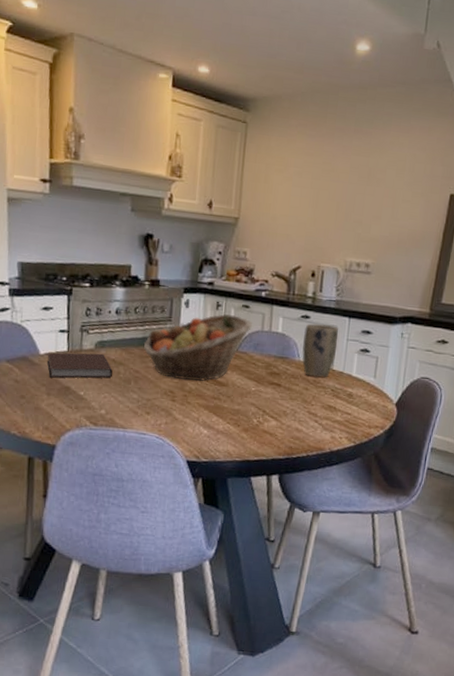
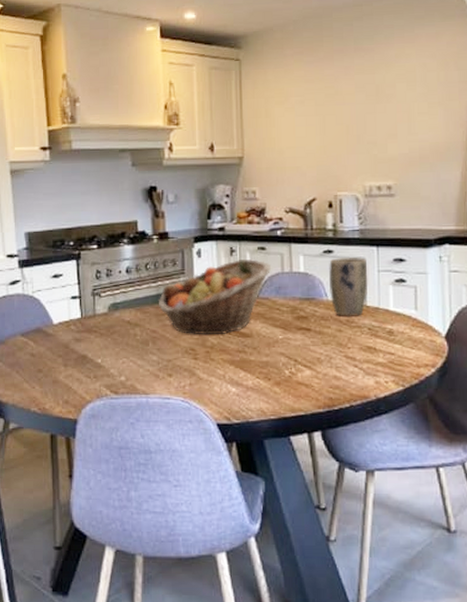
notebook: present [46,352,113,378] -> none [61,316,129,348]

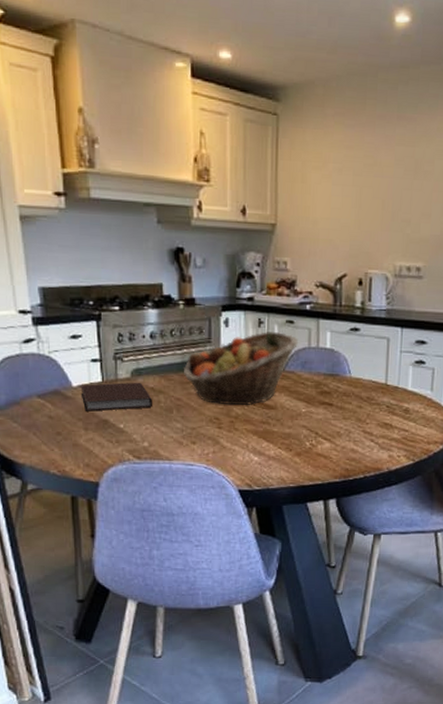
notebook: none [61,316,129,348] -> present [80,382,152,412]
plant pot: present [329,258,368,318] -> none [353,336,391,395]

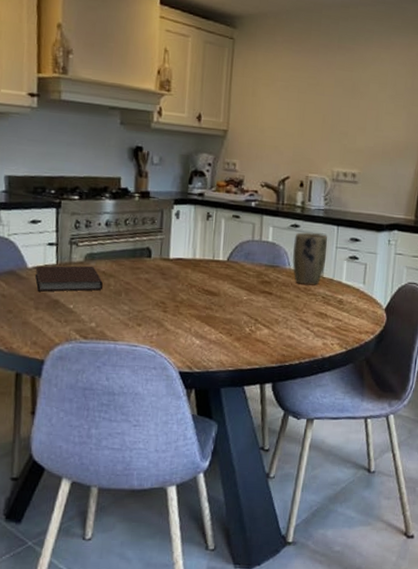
fruit basket: present [183,332,298,406] -> none [134,224,243,292]
plant pot: none [353,336,391,395] -> present [292,232,328,286]

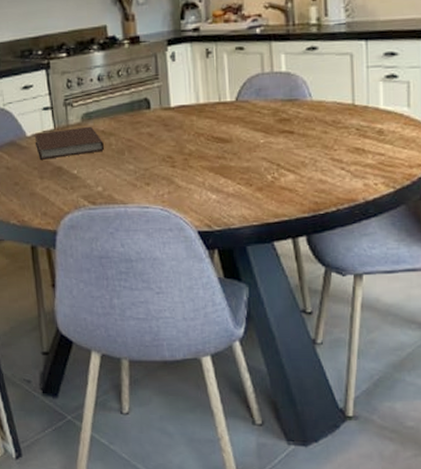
plant pot: present [292,232,328,286] -> none [313,53,356,118]

